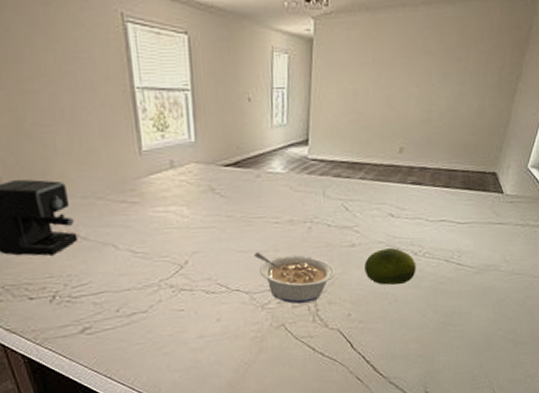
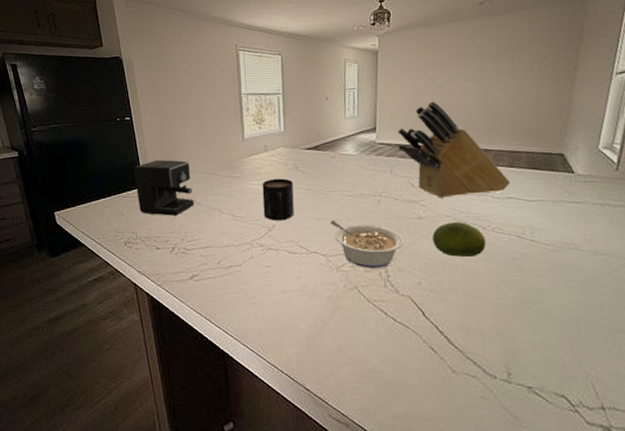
mug: none [169,203,211,256] -> present [262,178,294,221]
knife block: none [332,108,445,223] -> present [397,101,511,198]

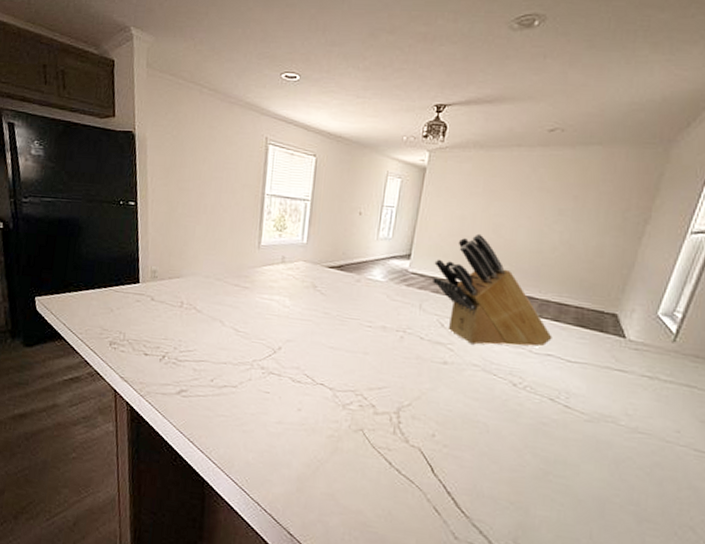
coffee maker: present [134,160,194,216] -> none [130,255,195,321]
mug: present [262,178,294,221] -> none [270,295,308,344]
legume: present [330,221,404,268] -> none [343,351,423,413]
fruit: present [432,222,486,258] -> none [455,372,515,416]

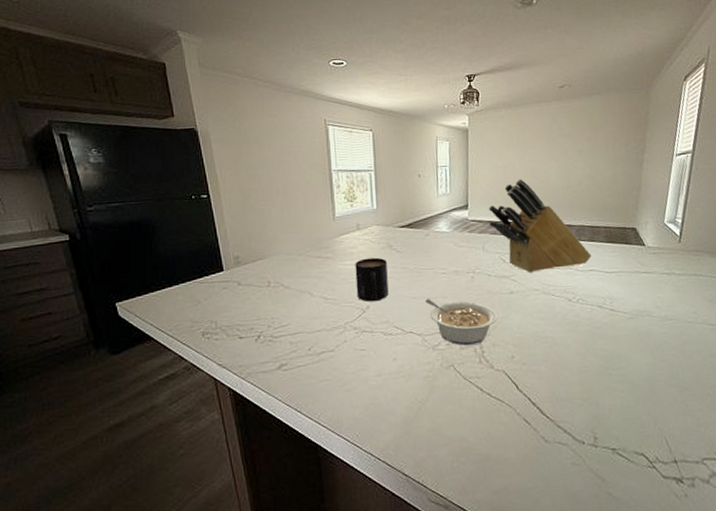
mug: none [270,295,308,344] -> present [355,257,389,302]
legume: none [343,351,423,413] -> present [425,299,497,345]

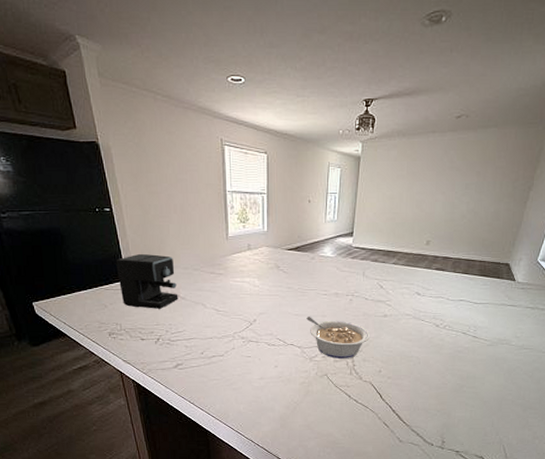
coffee maker: none [212,241,282,302] -> present [116,254,179,309]
mug: present [355,257,389,302] -> none [245,276,274,316]
knife block: present [488,179,592,273] -> none [372,210,463,299]

